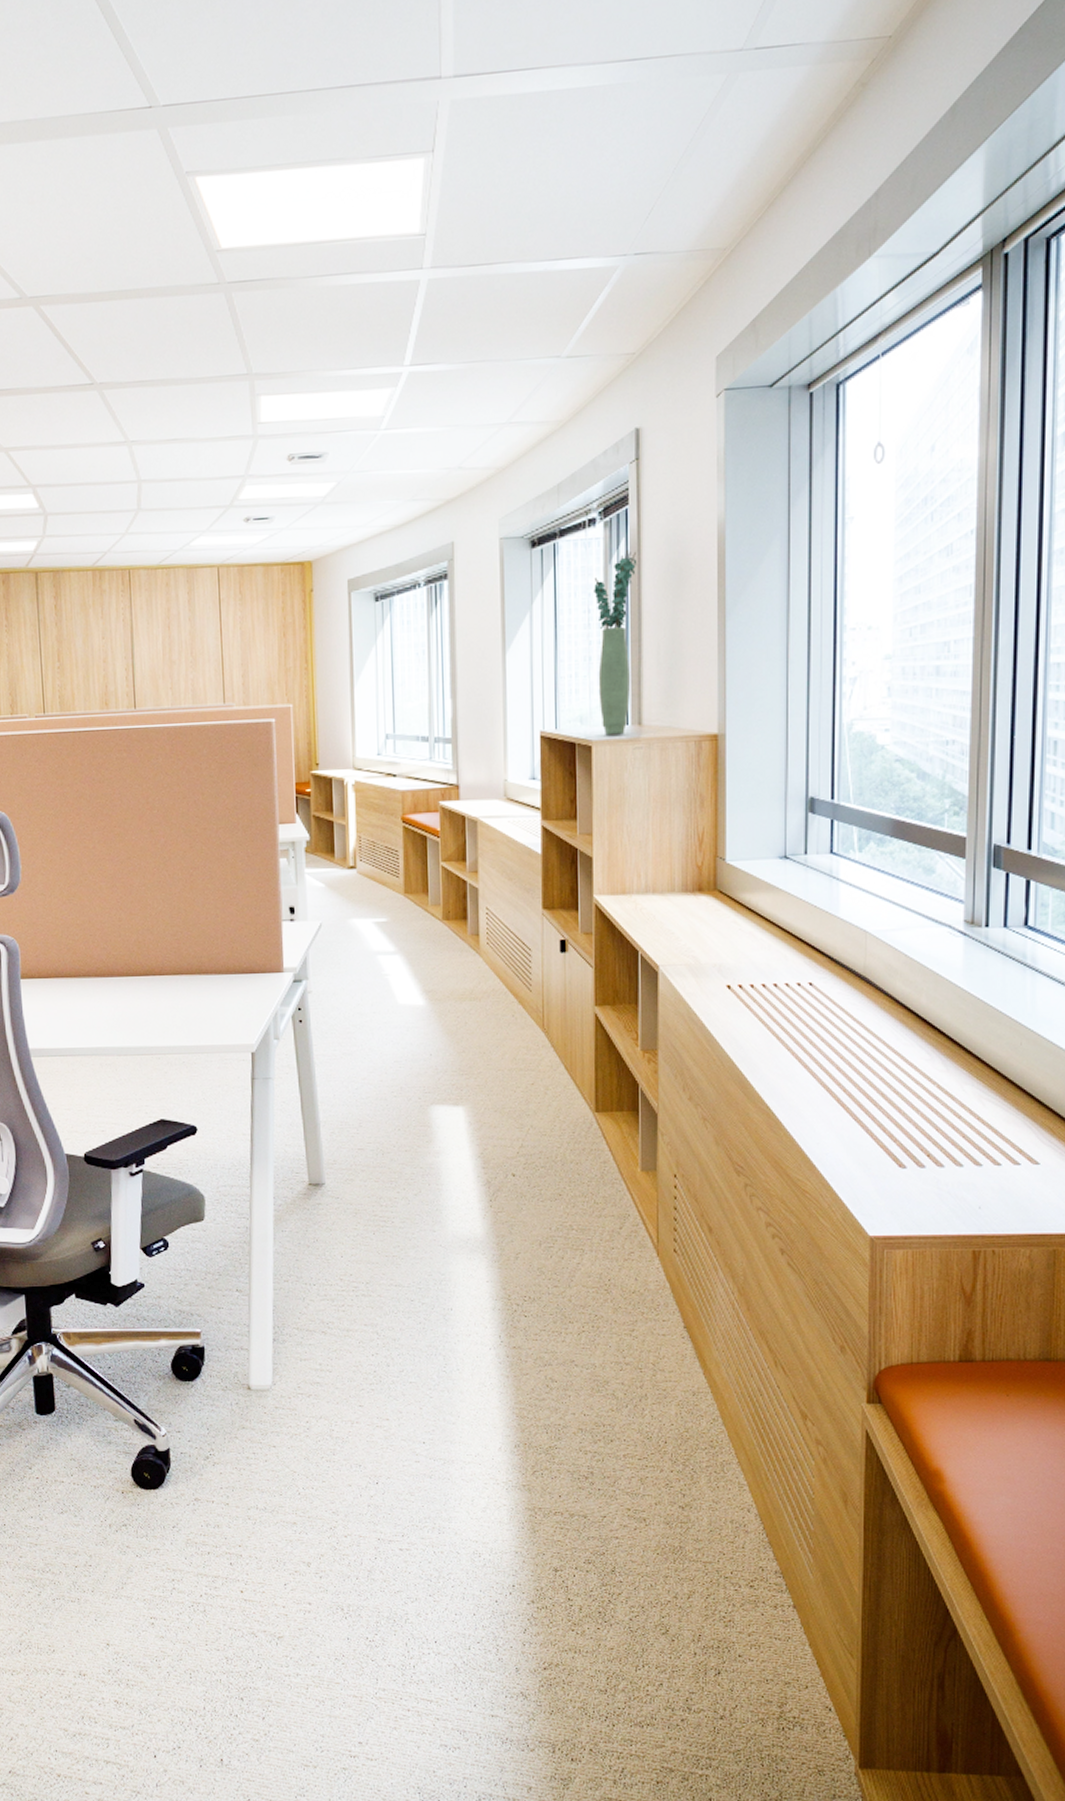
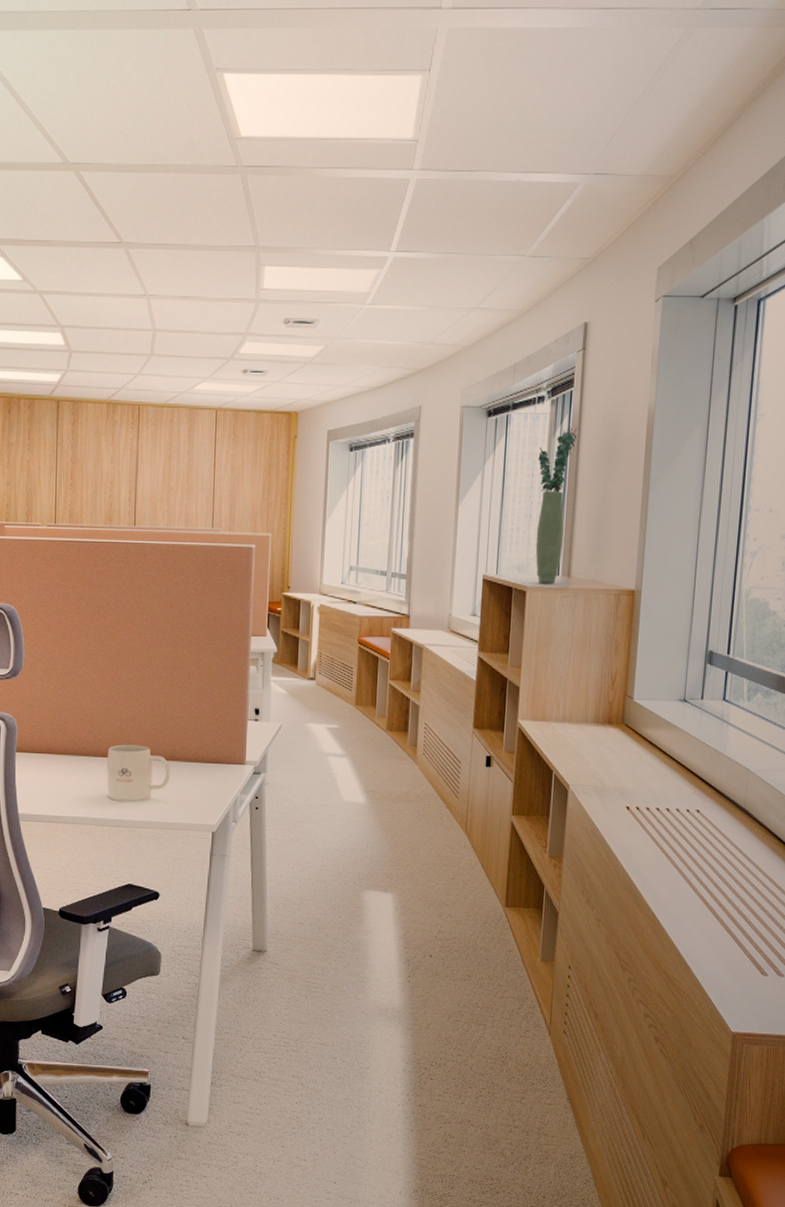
mug: none [124,959,198,1027] -> present [106,744,170,803]

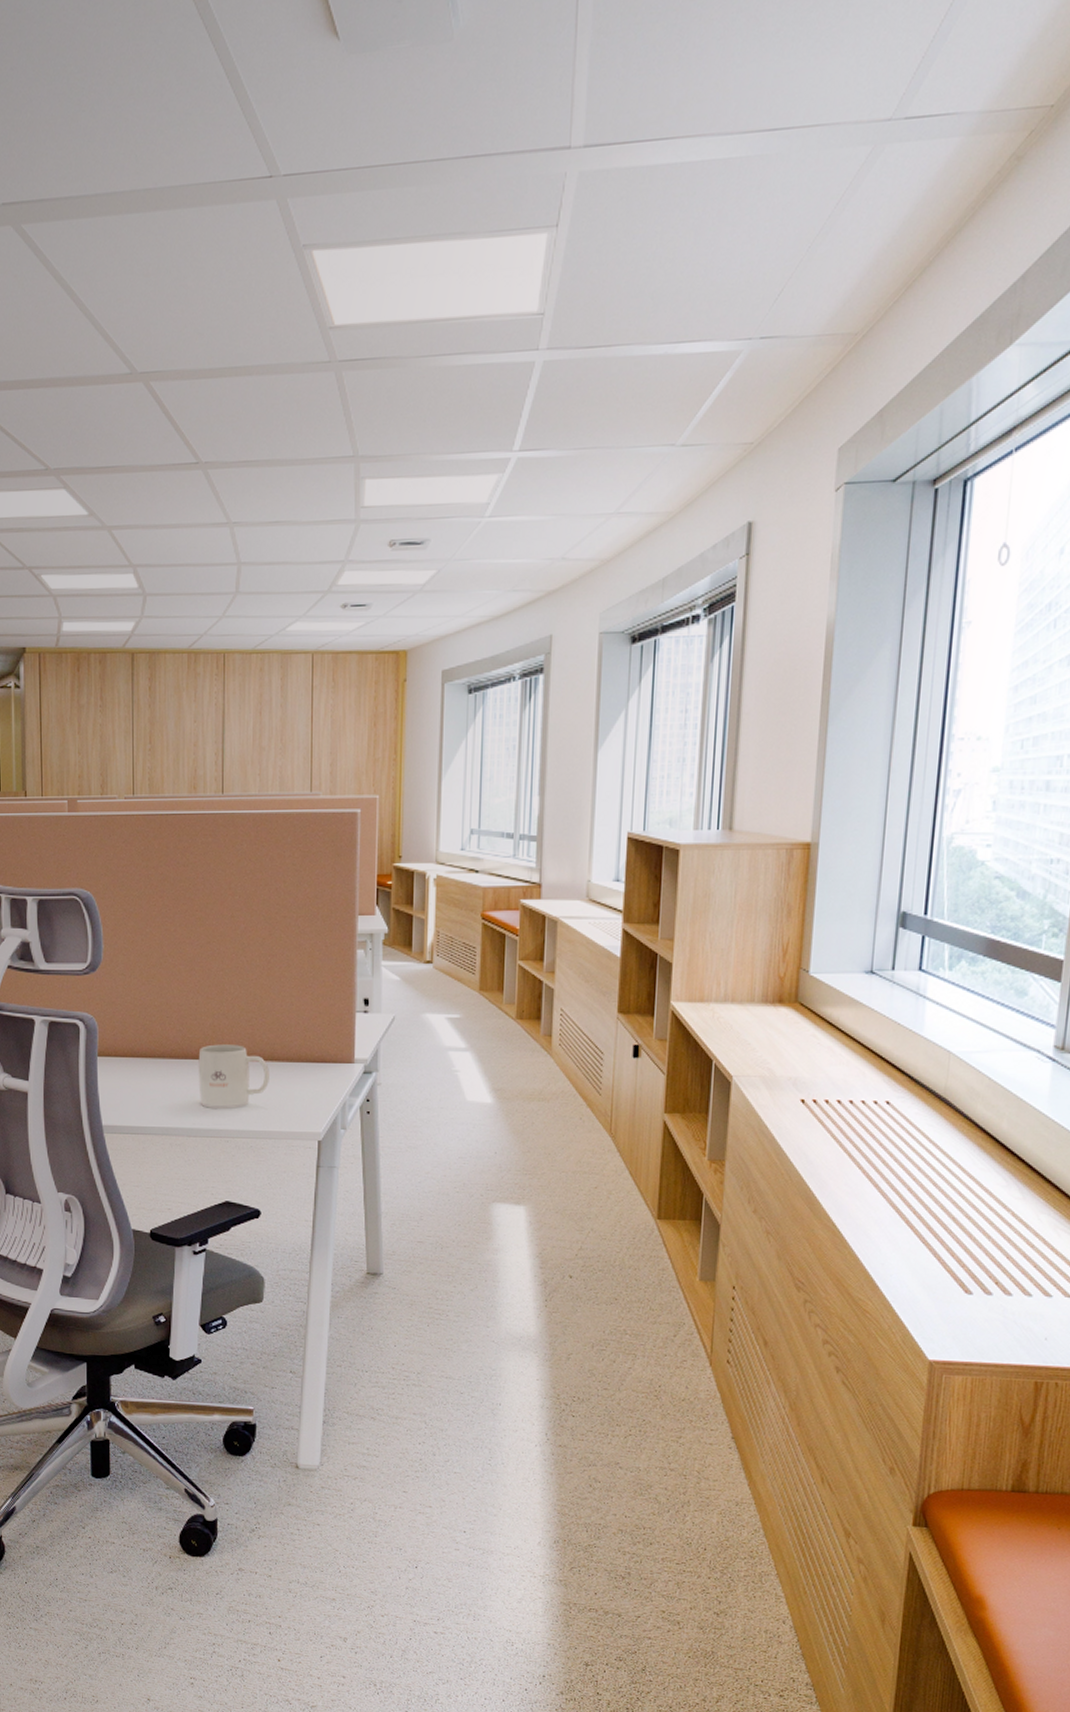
vase: present [535,426,577,584] -> none [690,649,740,840]

